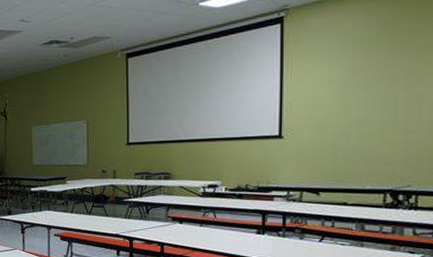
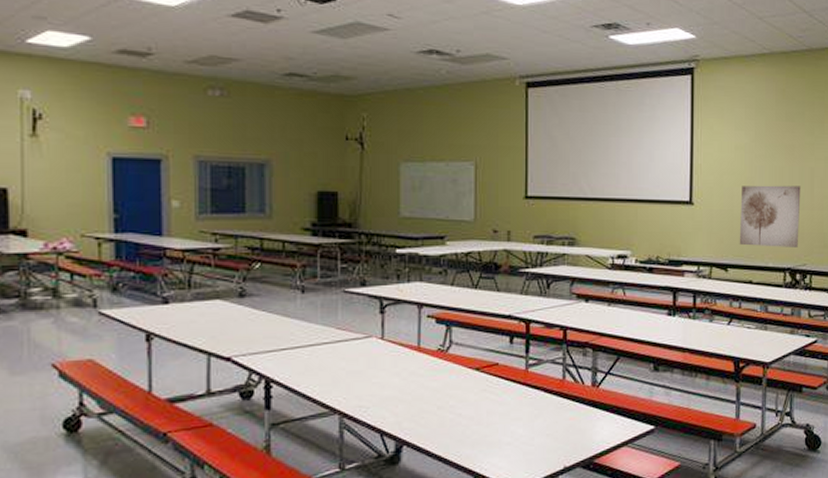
wall art: none [332,111,406,171] -> present [739,185,801,247]

